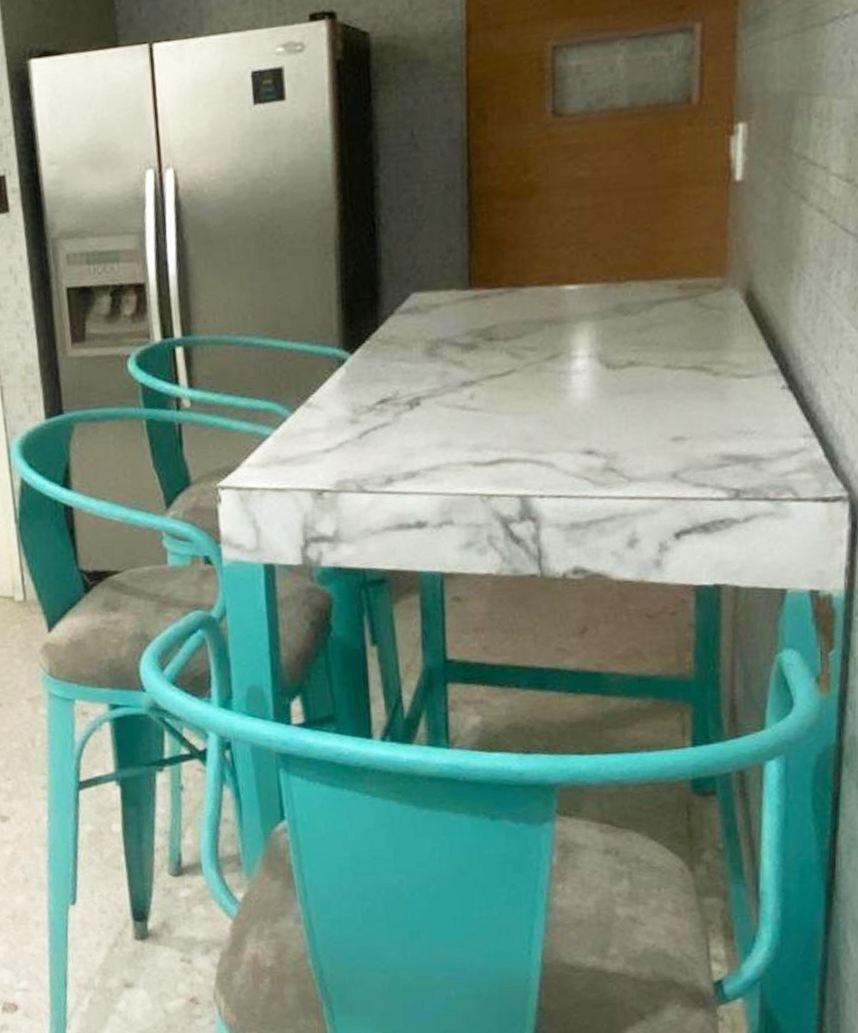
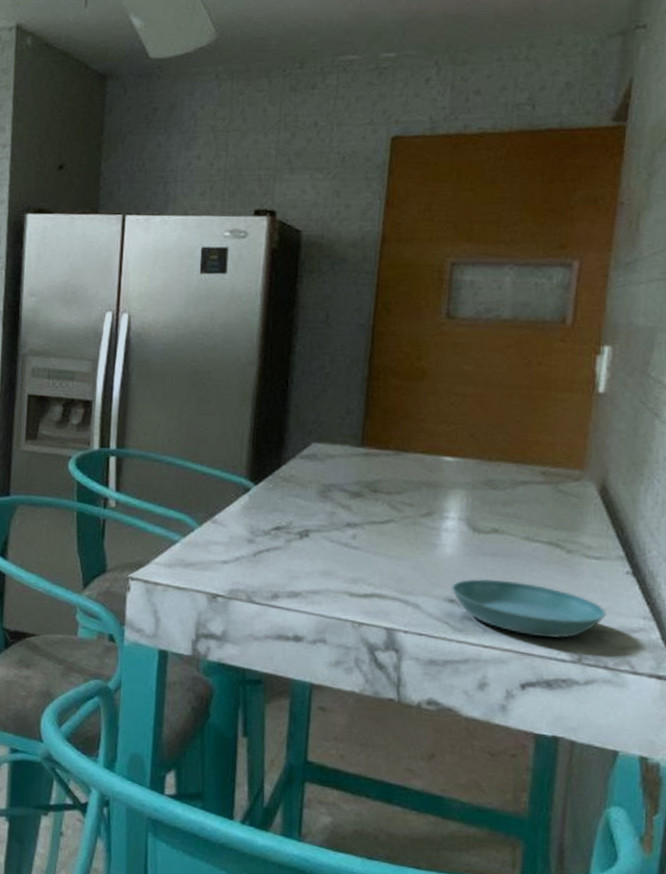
saucer: none [587,417,763,477] -> present [451,578,606,638]

